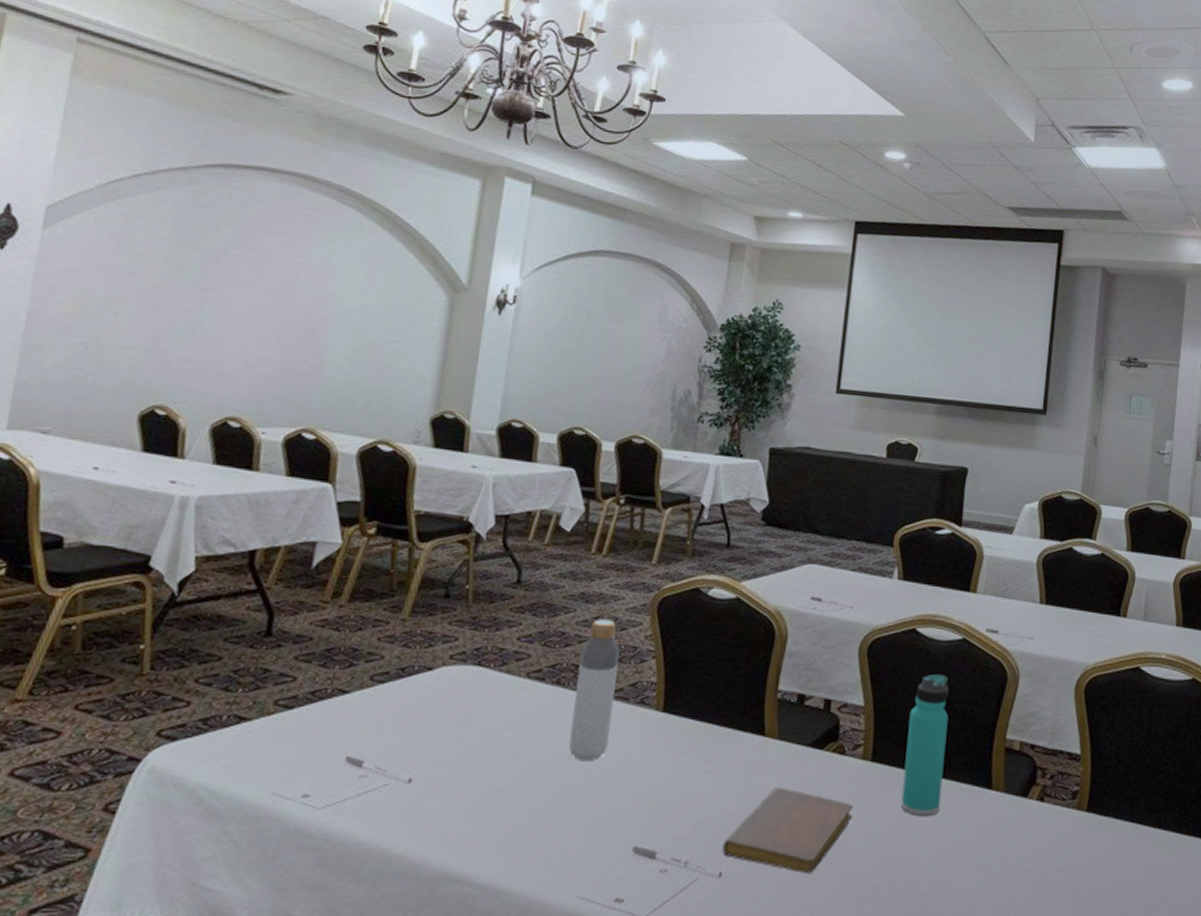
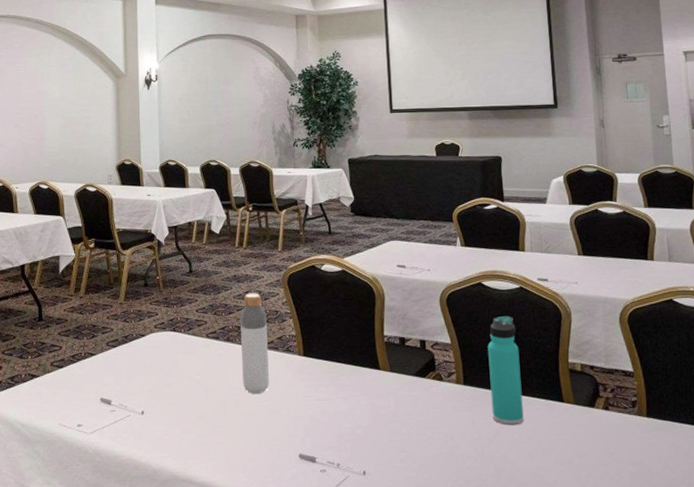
notebook: present [722,787,853,874] -> none [363,407,456,471]

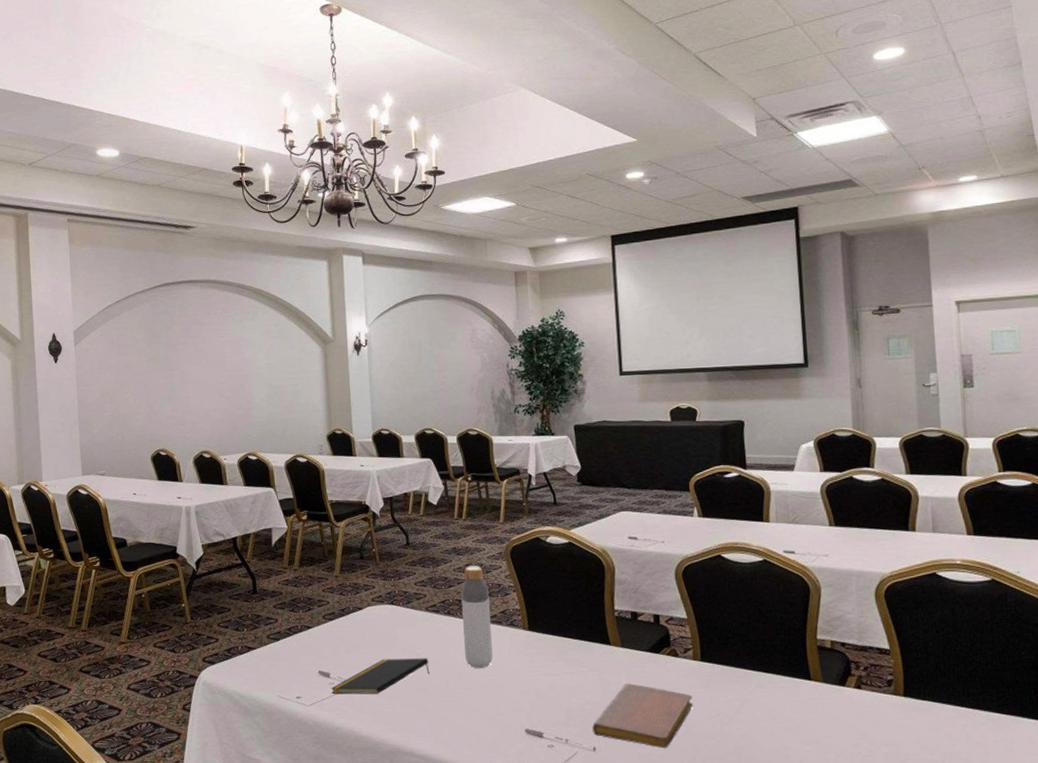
notepad: none [112,384,209,422] -> present [331,658,430,695]
notebook: none [363,407,456,471] -> present [592,683,693,749]
thermos bottle: present [488,315,524,426] -> none [727,589,767,704]

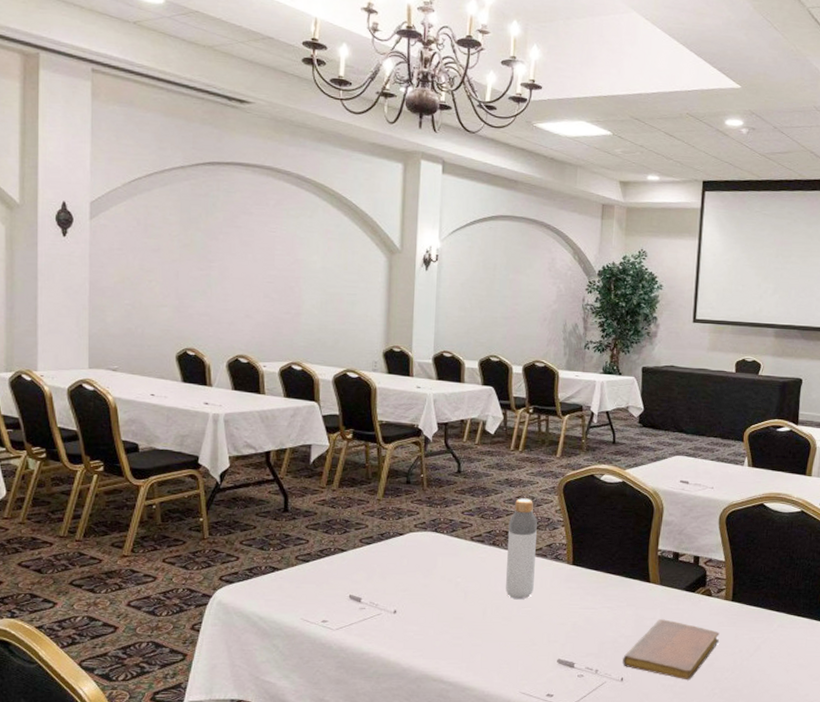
notepad: present [331,658,430,695] -> none [361,586,468,621]

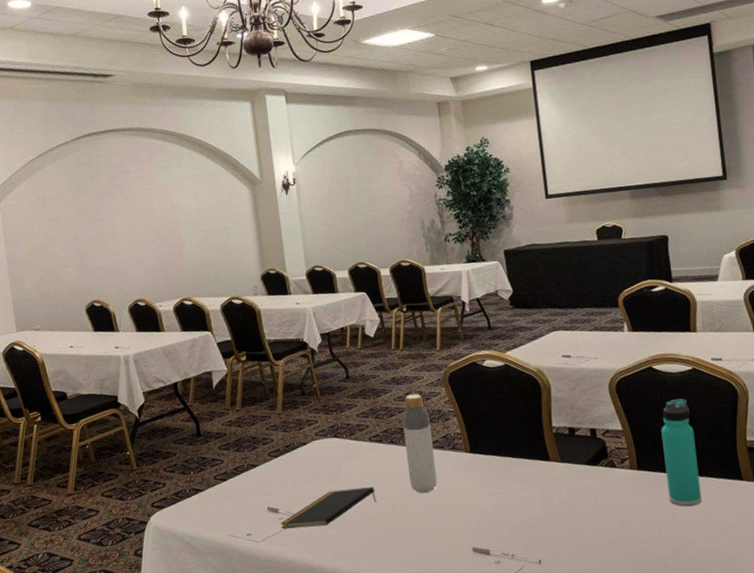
notepad: none [361,586,468,621] -> present [281,487,377,529]
notebook: present [623,619,719,680] -> none [537,496,632,556]
thermos bottle: none [756,537,791,642] -> present [661,398,702,507]

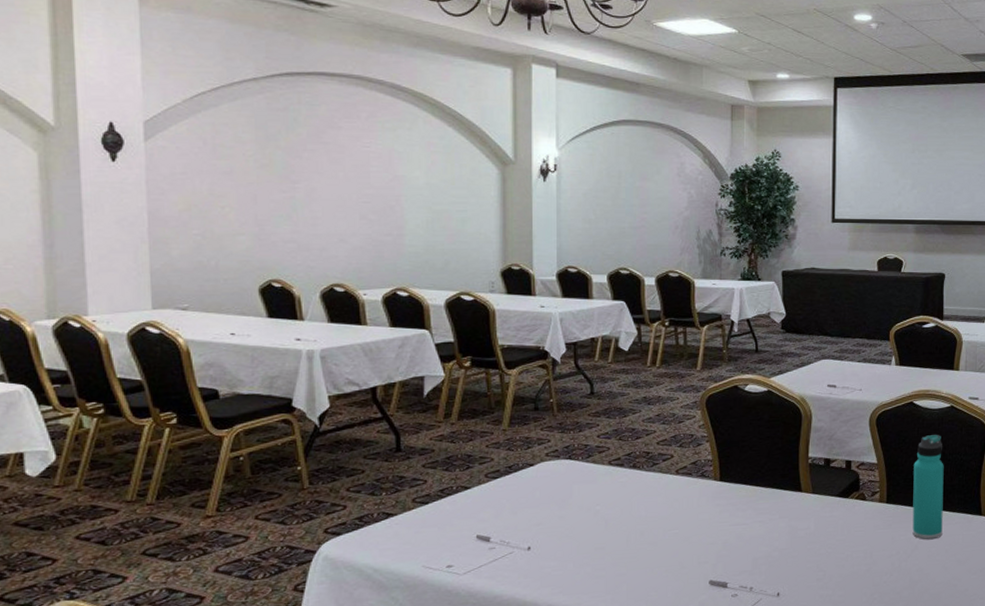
notepad: present [281,487,377,529] -> none [491,514,609,560]
bottle: present [402,393,437,493] -> none [650,416,680,522]

